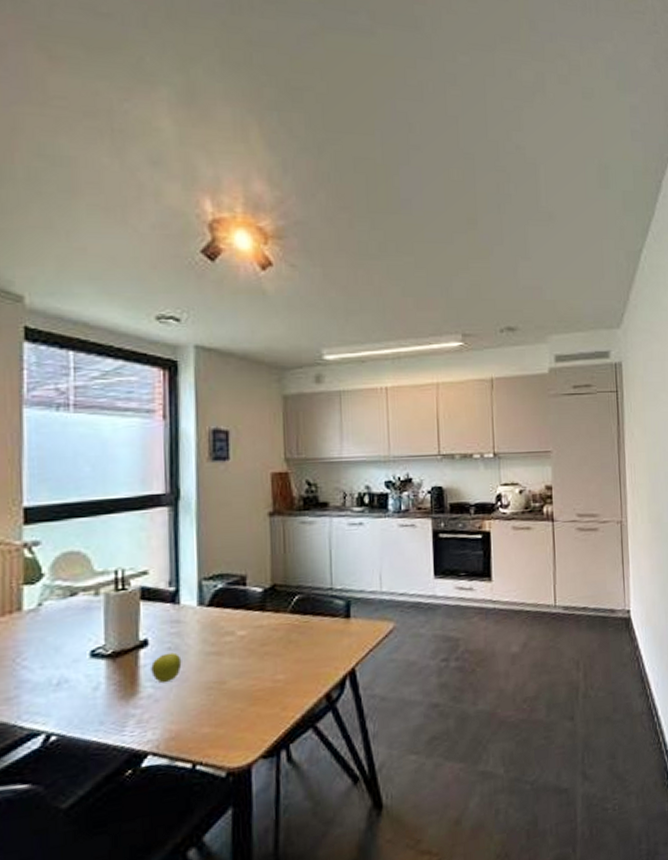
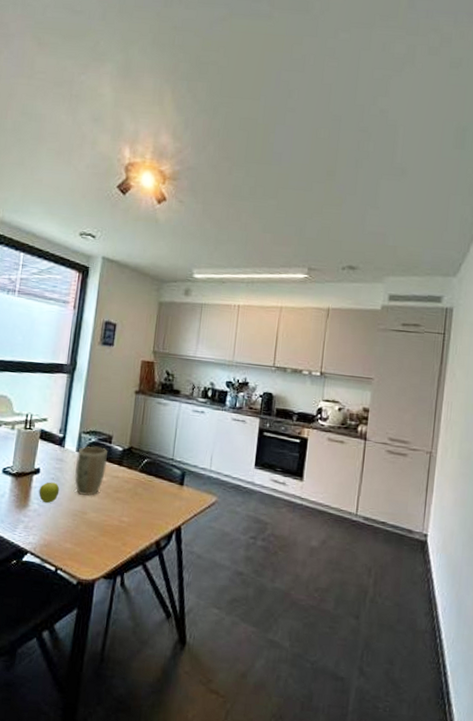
plant pot: none [199,593,245,661] -> present [74,446,108,496]

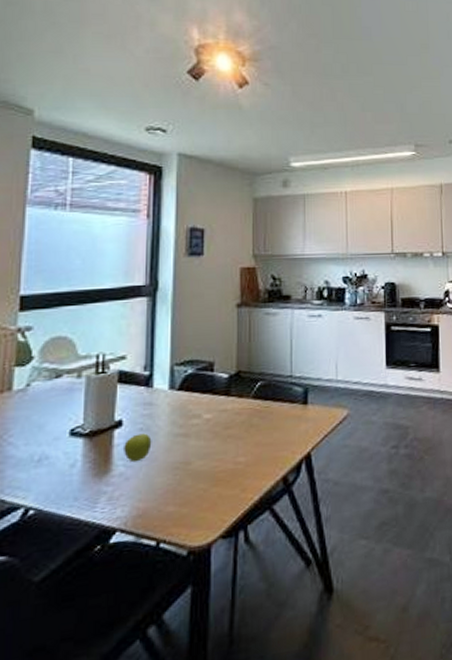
plant pot: present [74,446,108,496] -> none [169,378,211,442]

